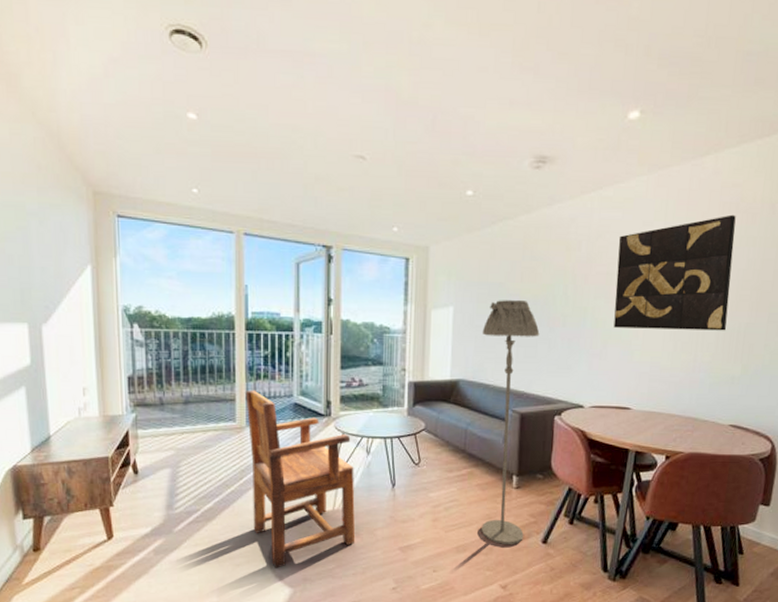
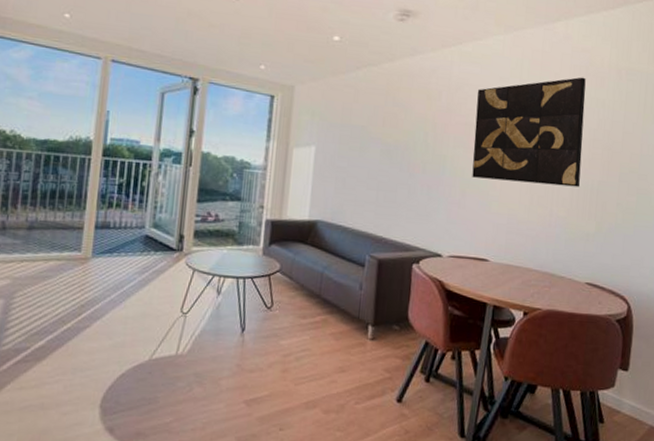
armchair: present [245,390,356,568] -> none [87,218,203,419]
floor lamp: present [481,300,540,545] -> none [333,142,400,403]

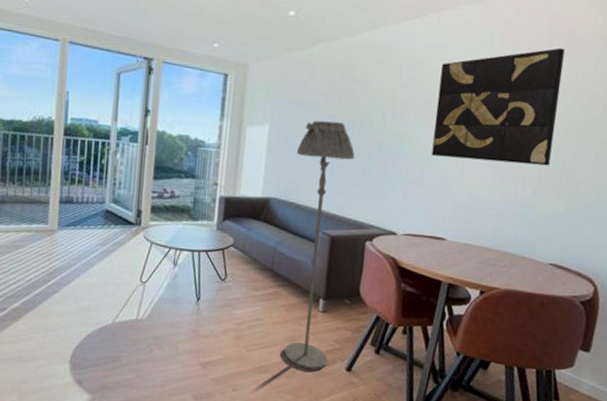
floor lamp: none [333,142,400,403] -> present [284,120,355,370]

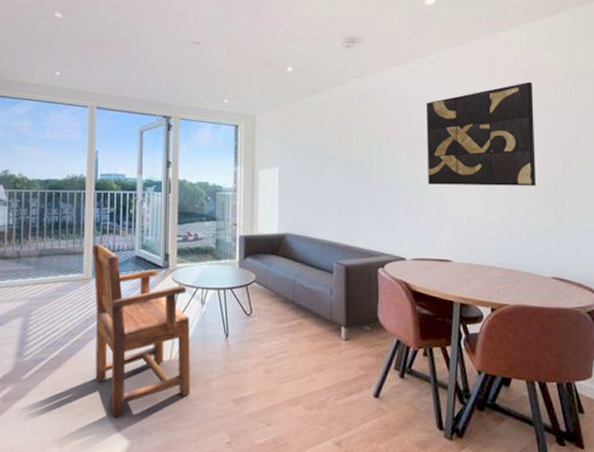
armchair: none [57,194,160,373] -> present [92,243,191,419]
floor lamp: present [284,120,355,370] -> none [305,160,359,399]

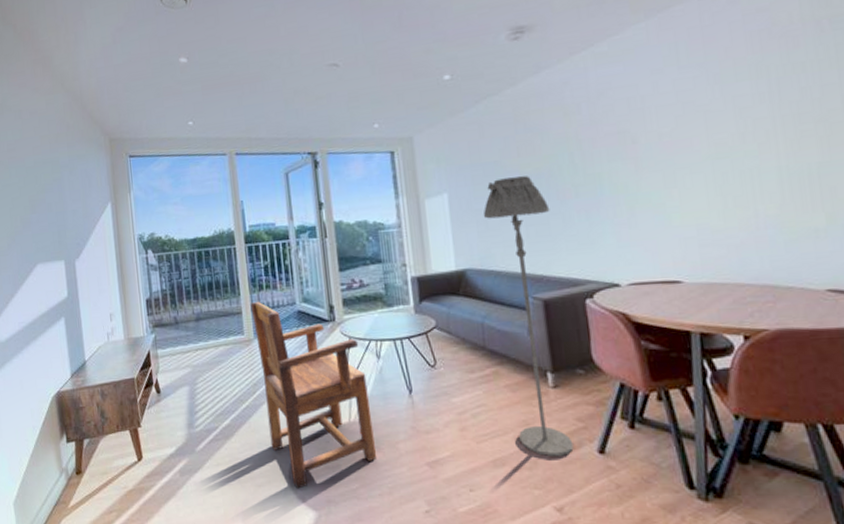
floor lamp: none [305,160,359,399] -> present [483,176,574,457]
wall art: present [426,82,536,186] -> none [624,42,790,191]

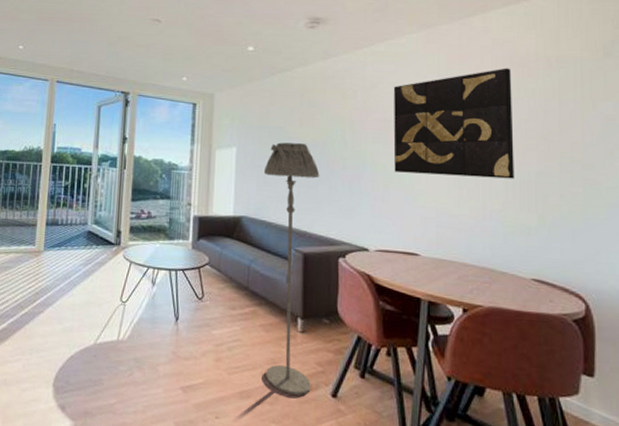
armchair: present [250,301,377,489] -> none [41,216,140,398]
wall art: none [624,42,790,191] -> present [393,68,514,179]

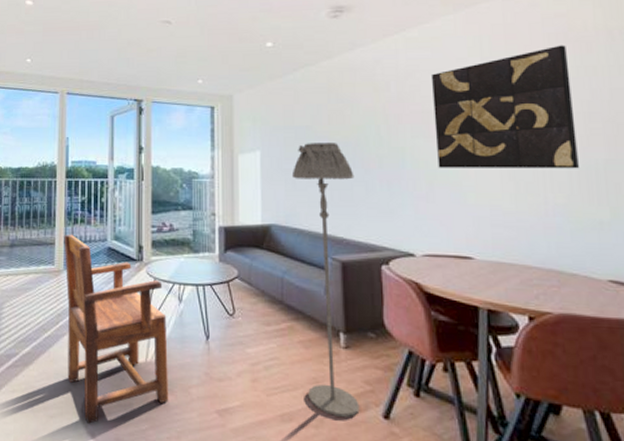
armchair: none [41,216,140,398] -> present [64,234,169,424]

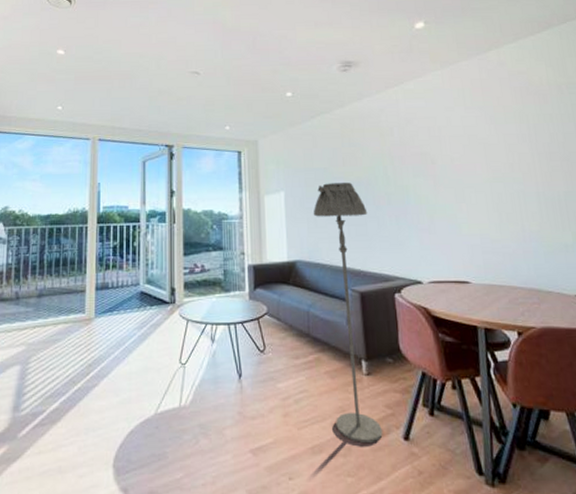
armchair: present [64,234,169,424] -> none [95,280,204,479]
wall art: present [430,45,579,169] -> none [426,97,546,203]

